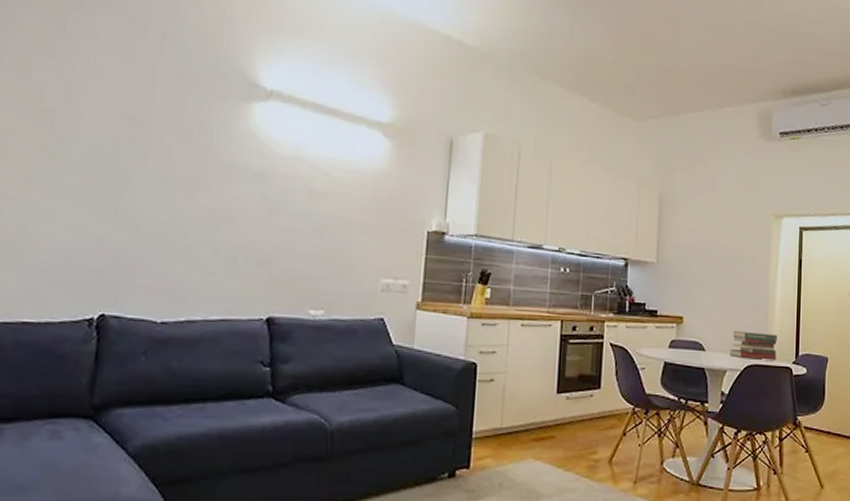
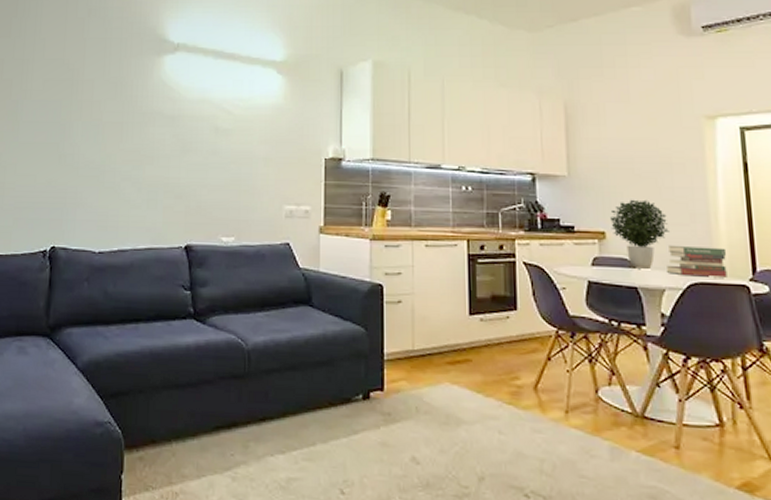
potted plant: none [688,287,735,353] -> present [610,199,669,270]

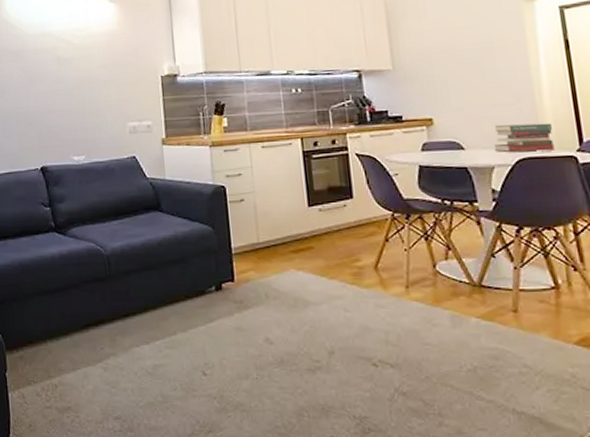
potted plant: present [610,199,669,270] -> none [436,84,495,151]

